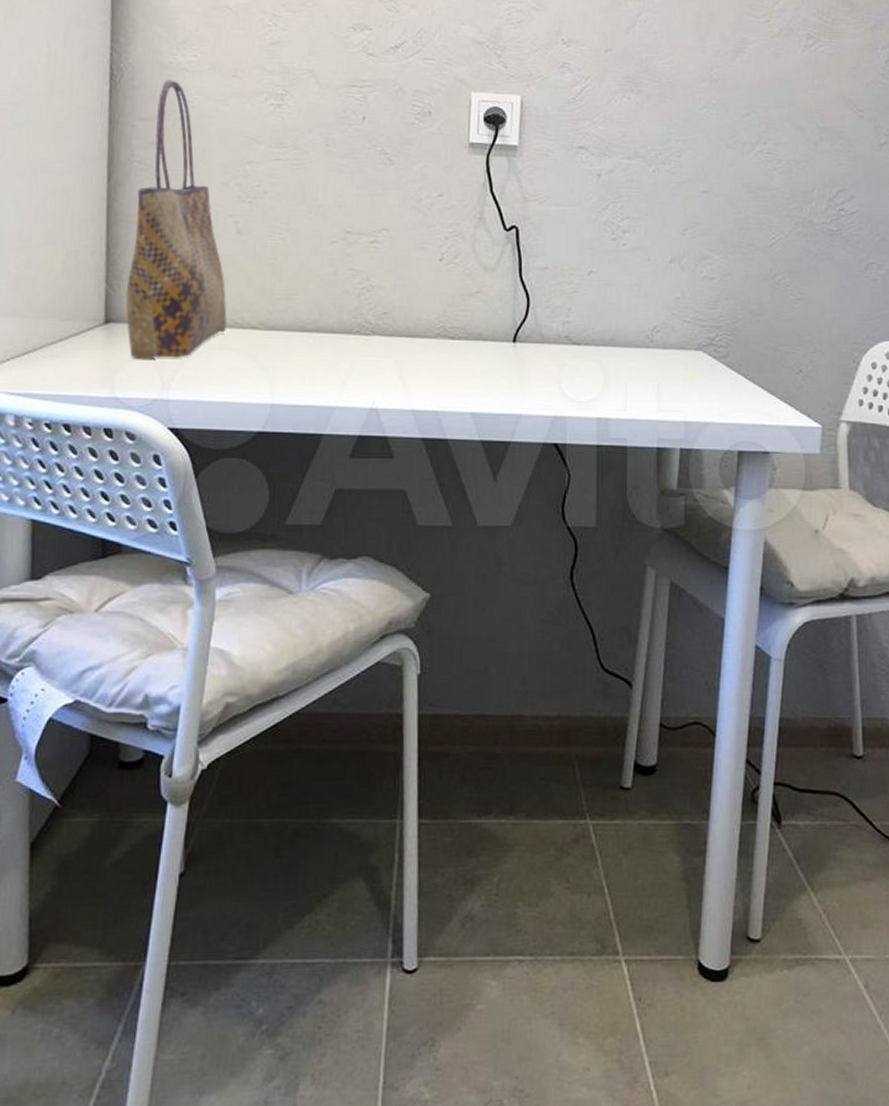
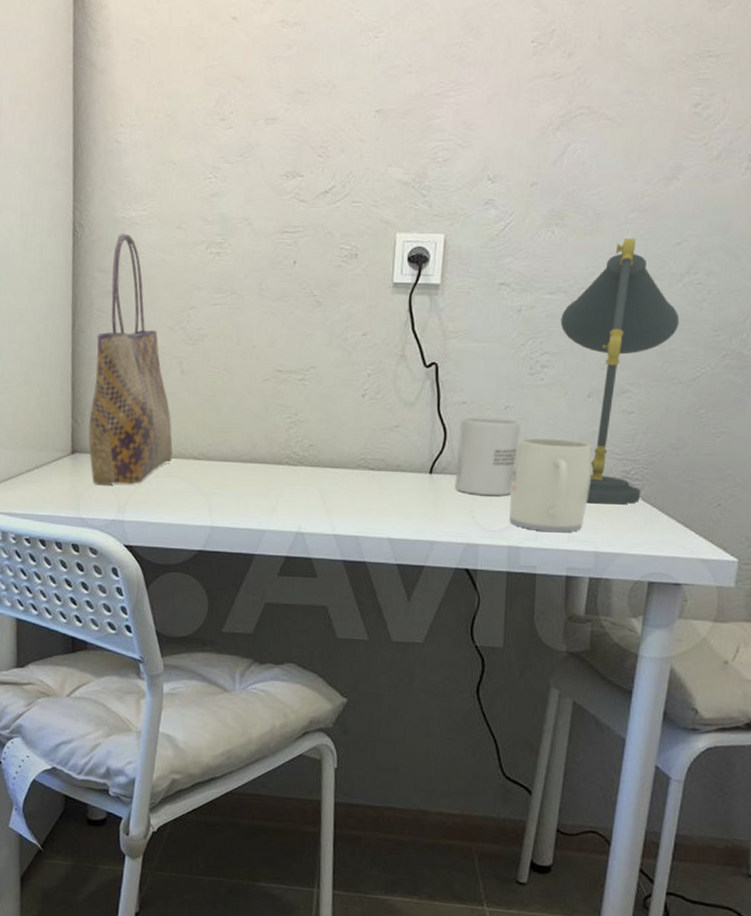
mug: none [540,282,606,365] -> present [455,417,522,495]
mug: none [597,304,678,401] -> present [509,437,593,532]
desk lamp: none [640,107,753,372] -> present [560,239,680,505]

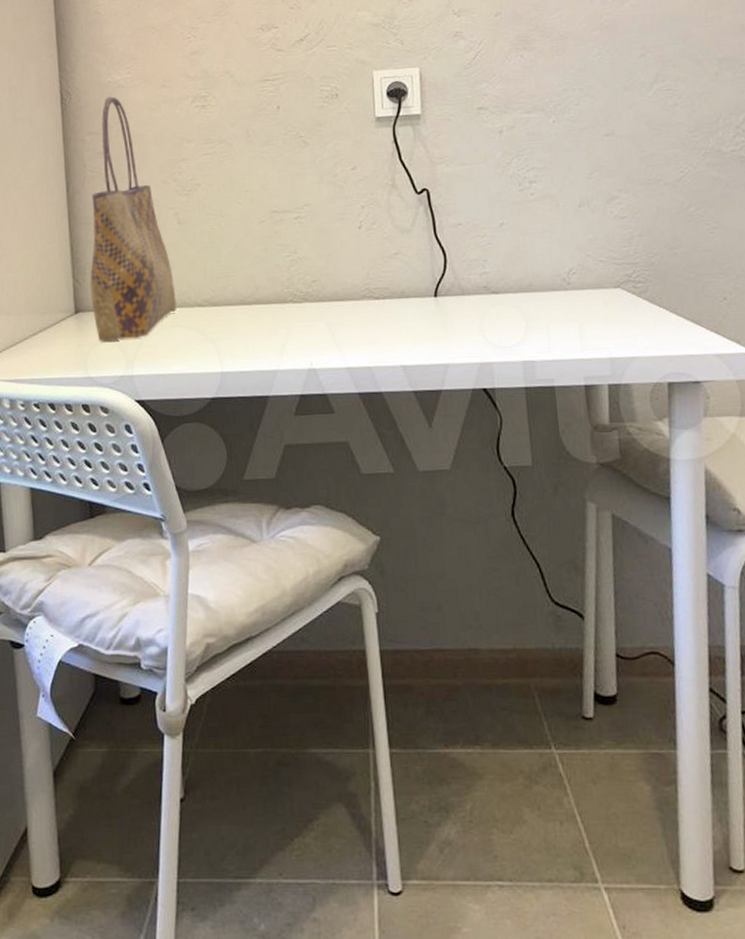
mug: present [455,417,522,495] -> none [457,235,519,313]
mug: present [509,437,593,532] -> none [516,249,595,343]
desk lamp: present [560,239,680,505] -> none [541,54,656,310]

